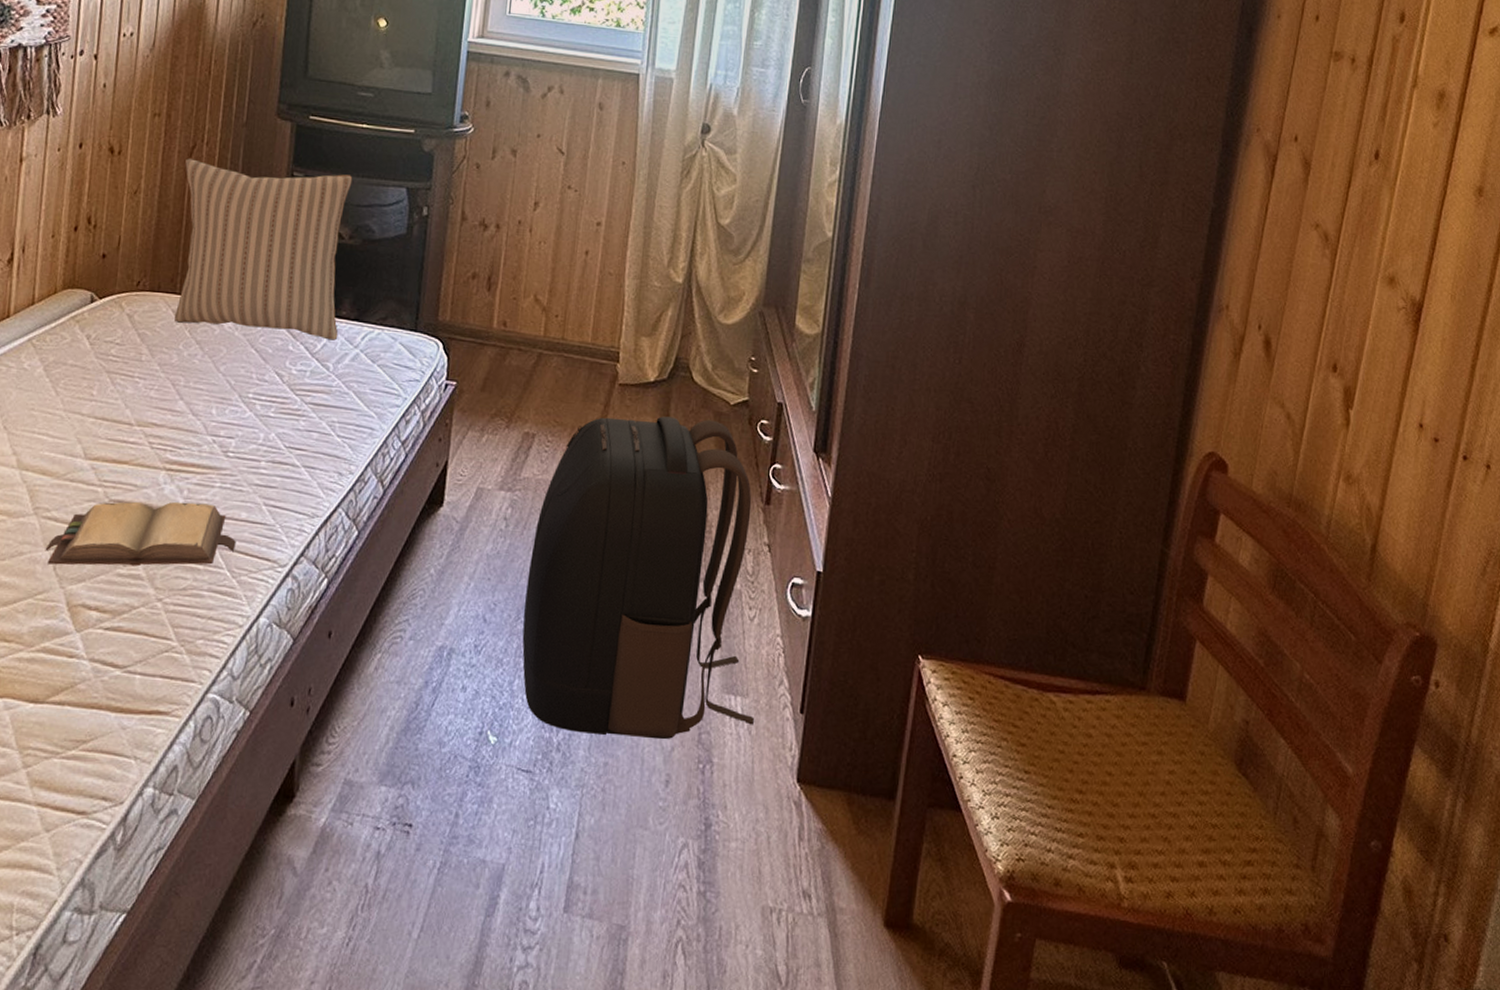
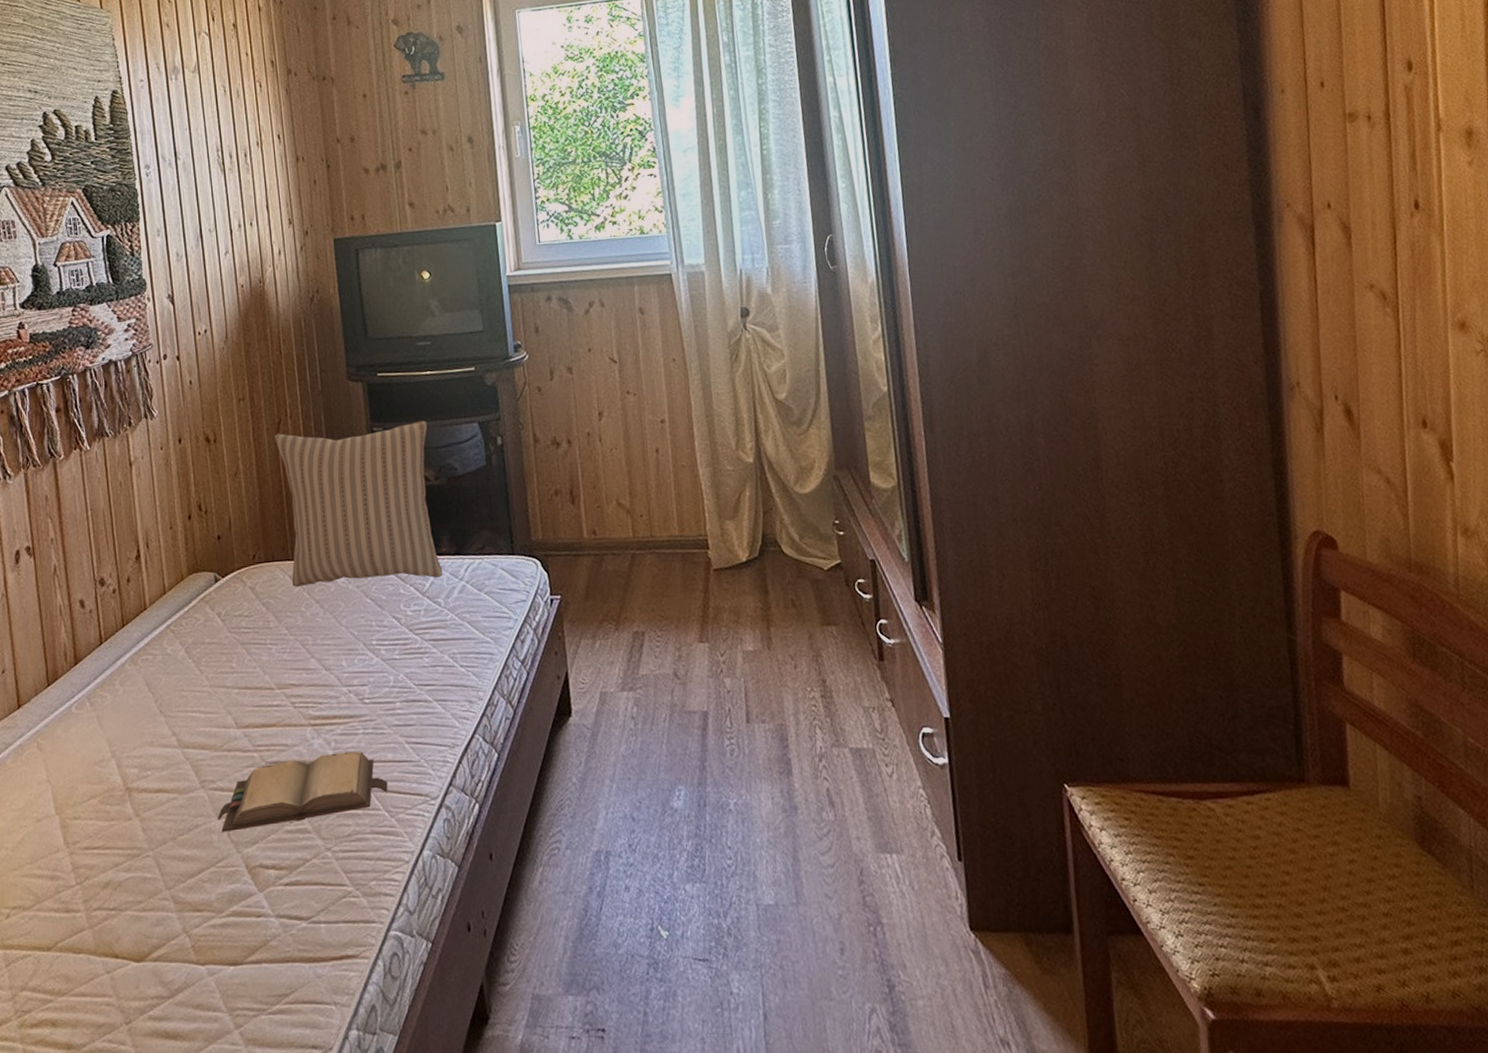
backpack: present [522,416,754,740] -> none [663,588,915,915]

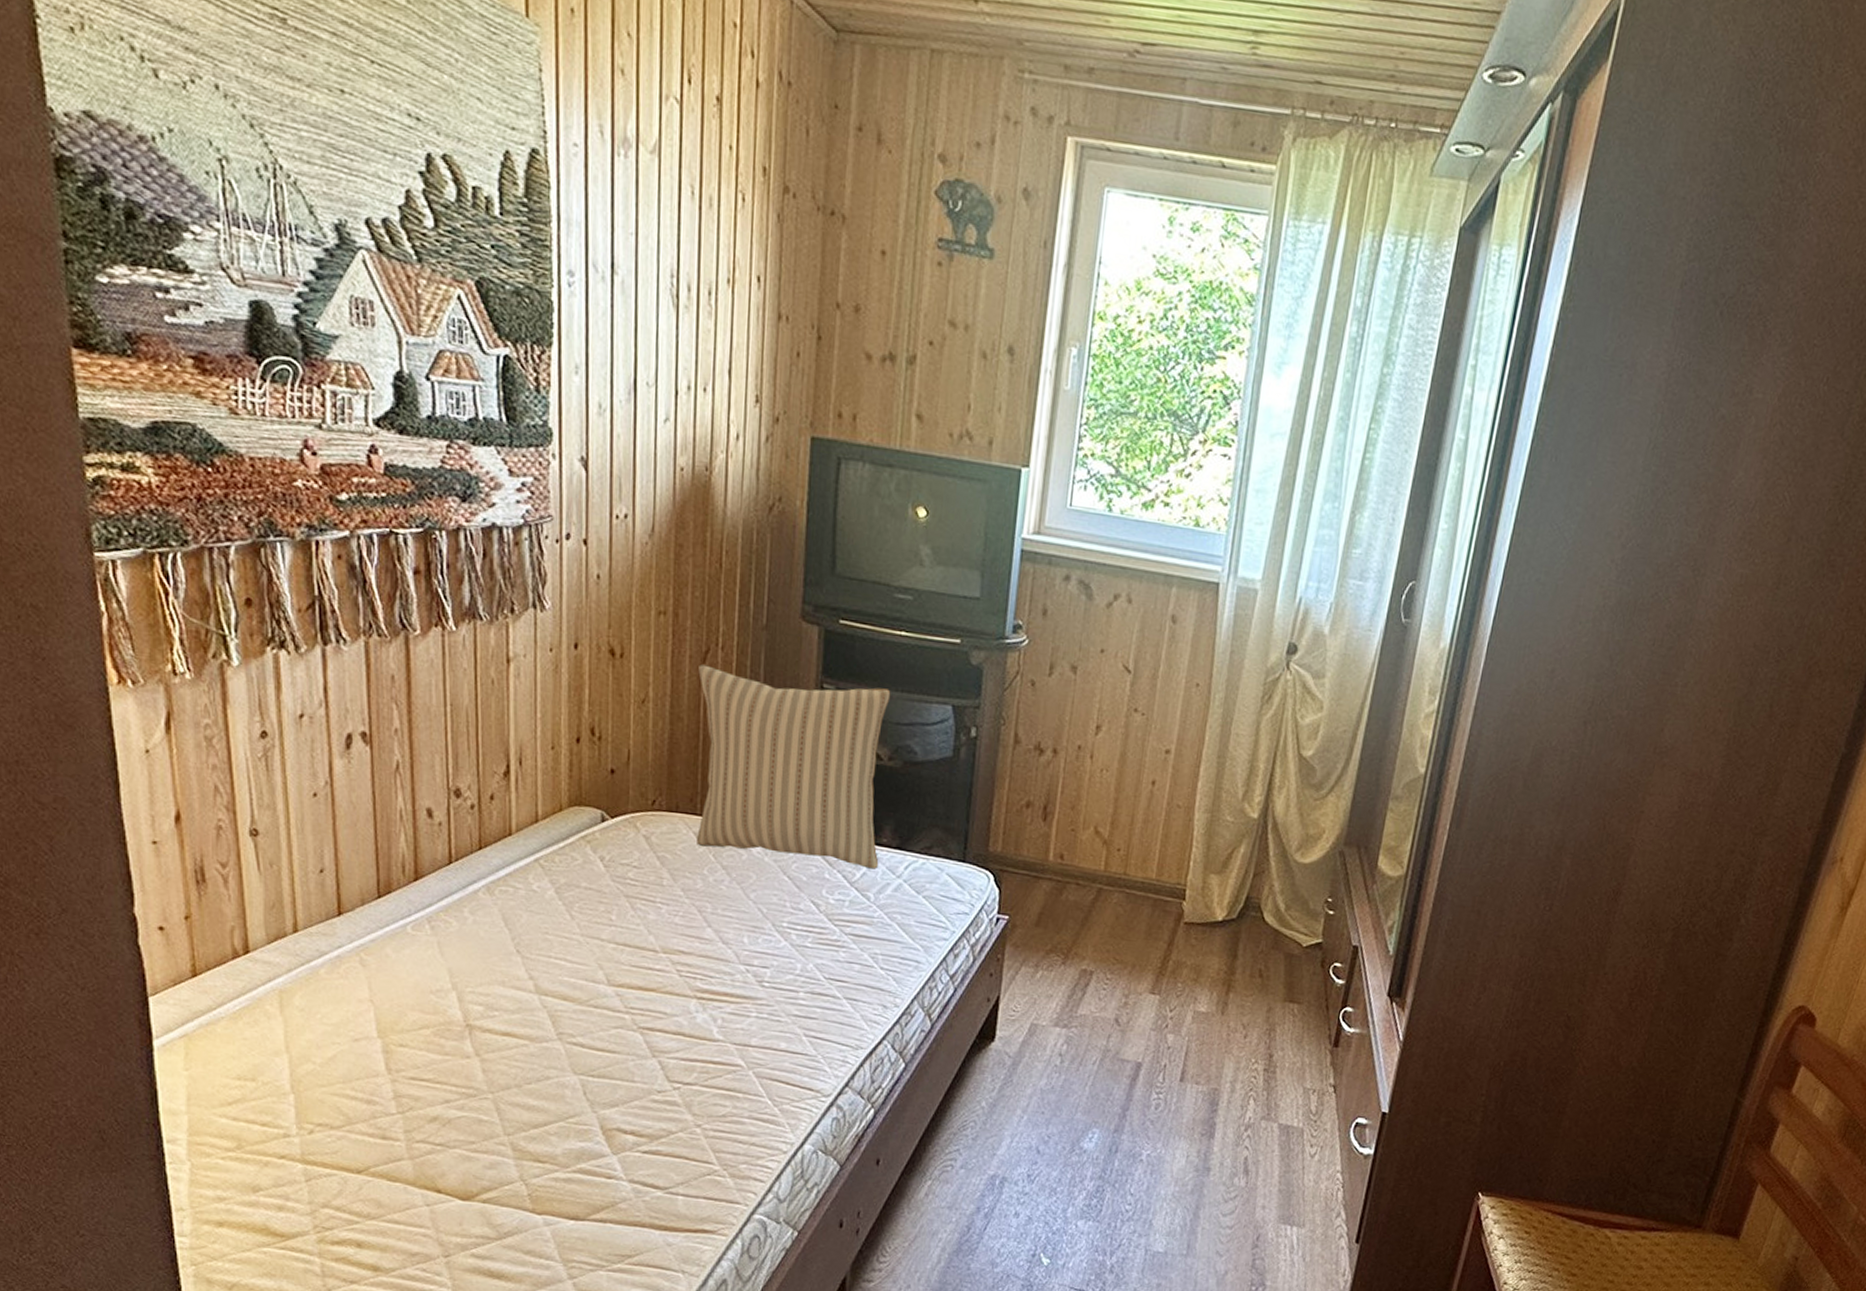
hardback book: present [218,751,388,832] -> none [574,1029,776,1093]

